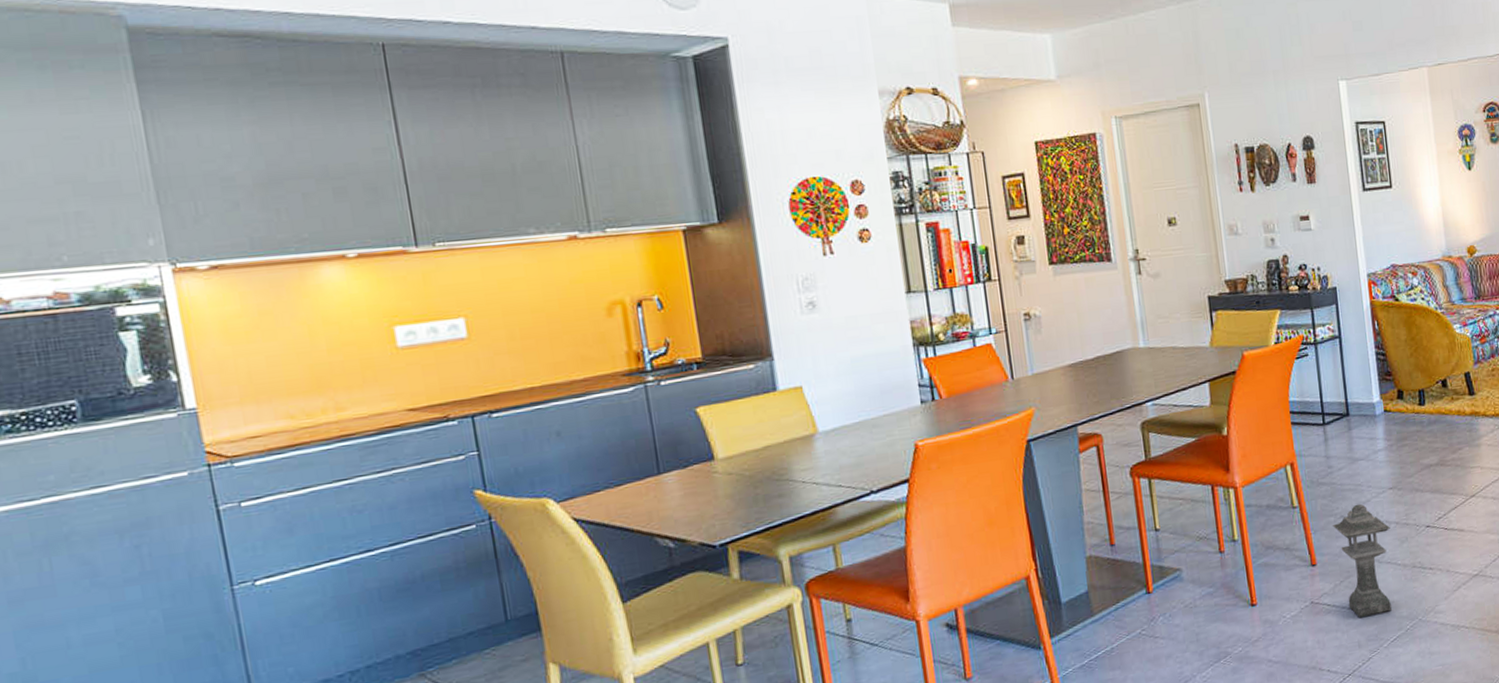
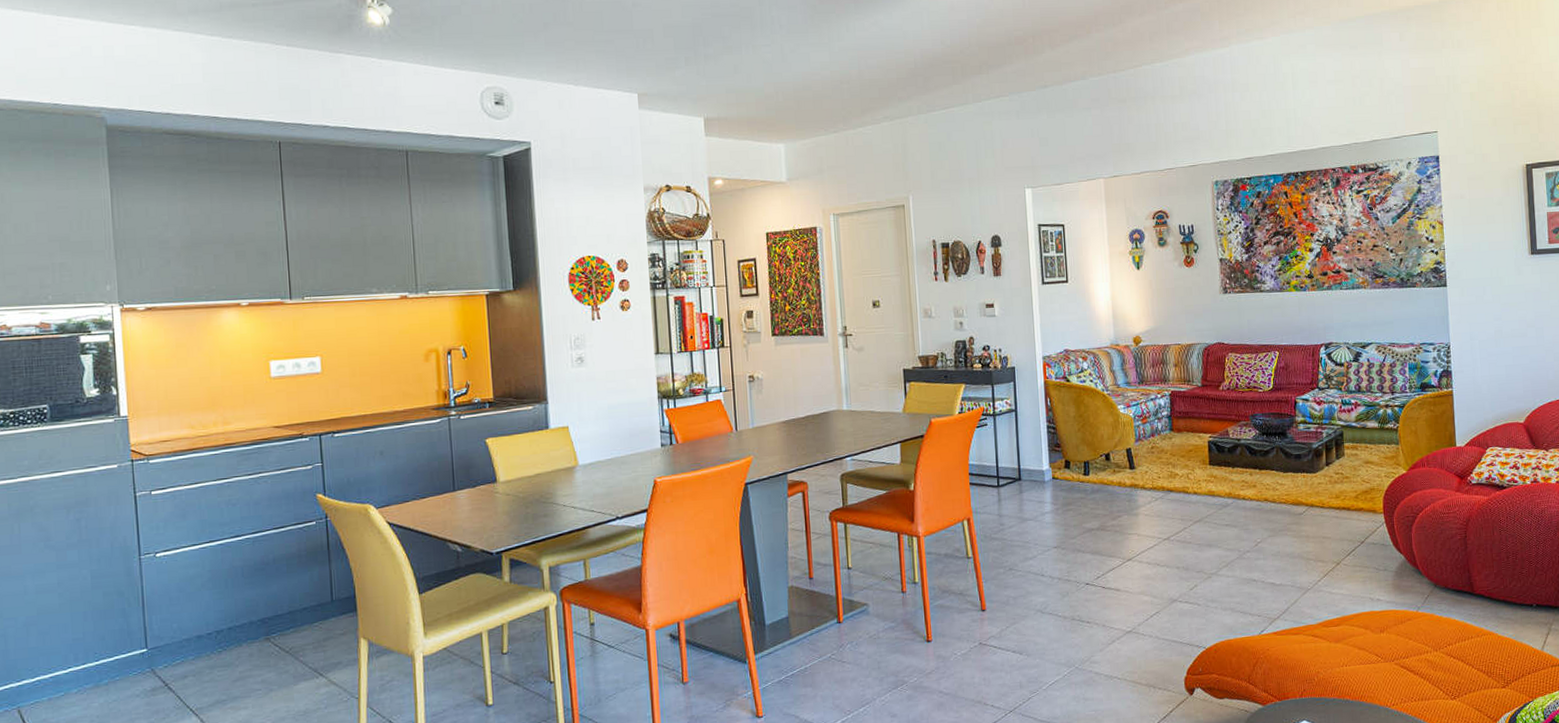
lantern: present [1332,503,1392,618] -> none [1001,559,1053,661]

